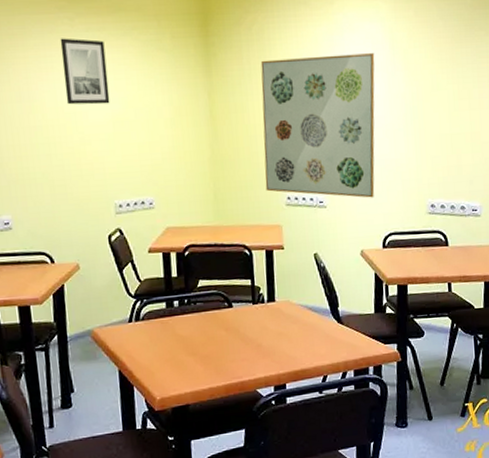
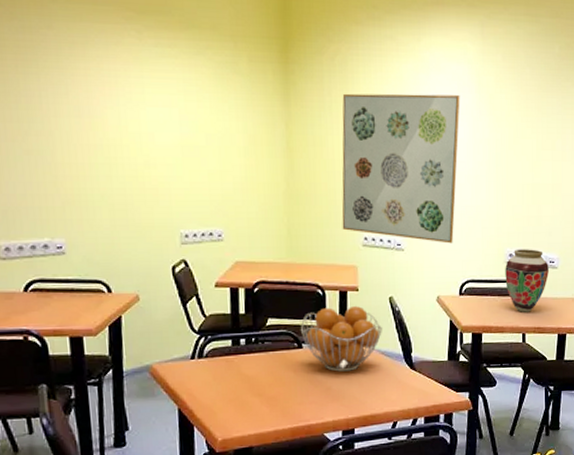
wall art: present [60,38,110,105] -> none [126,51,179,127]
fruit basket: none [230,263,309,329] -> present [301,305,382,372]
vase: none [427,198,472,262] -> present [505,249,549,313]

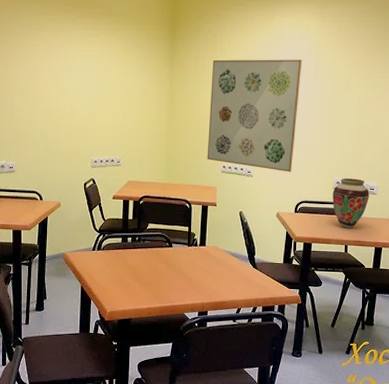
fruit basket: present [301,305,382,372] -> none [172,217,233,267]

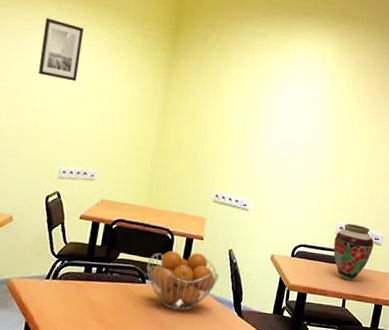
wall art: none [64,33,96,84] -> present [37,17,84,82]
fruit basket: none [172,217,233,267] -> present [147,250,219,311]
wall art: present [207,59,302,172] -> none [198,74,315,211]

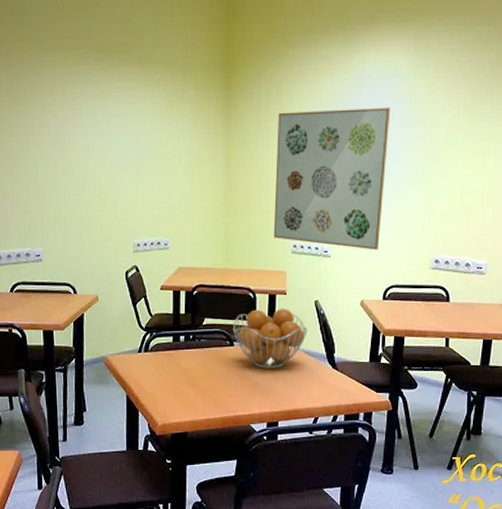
wall art: present [37,17,84,82] -> none [95,87,136,150]
wall art: none [198,74,315,211] -> present [273,108,391,250]
vase: present [333,223,374,281] -> none [430,255,476,317]

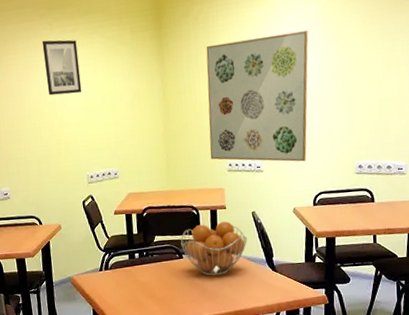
wall art: none [95,87,136,150] -> present [42,39,82,96]

